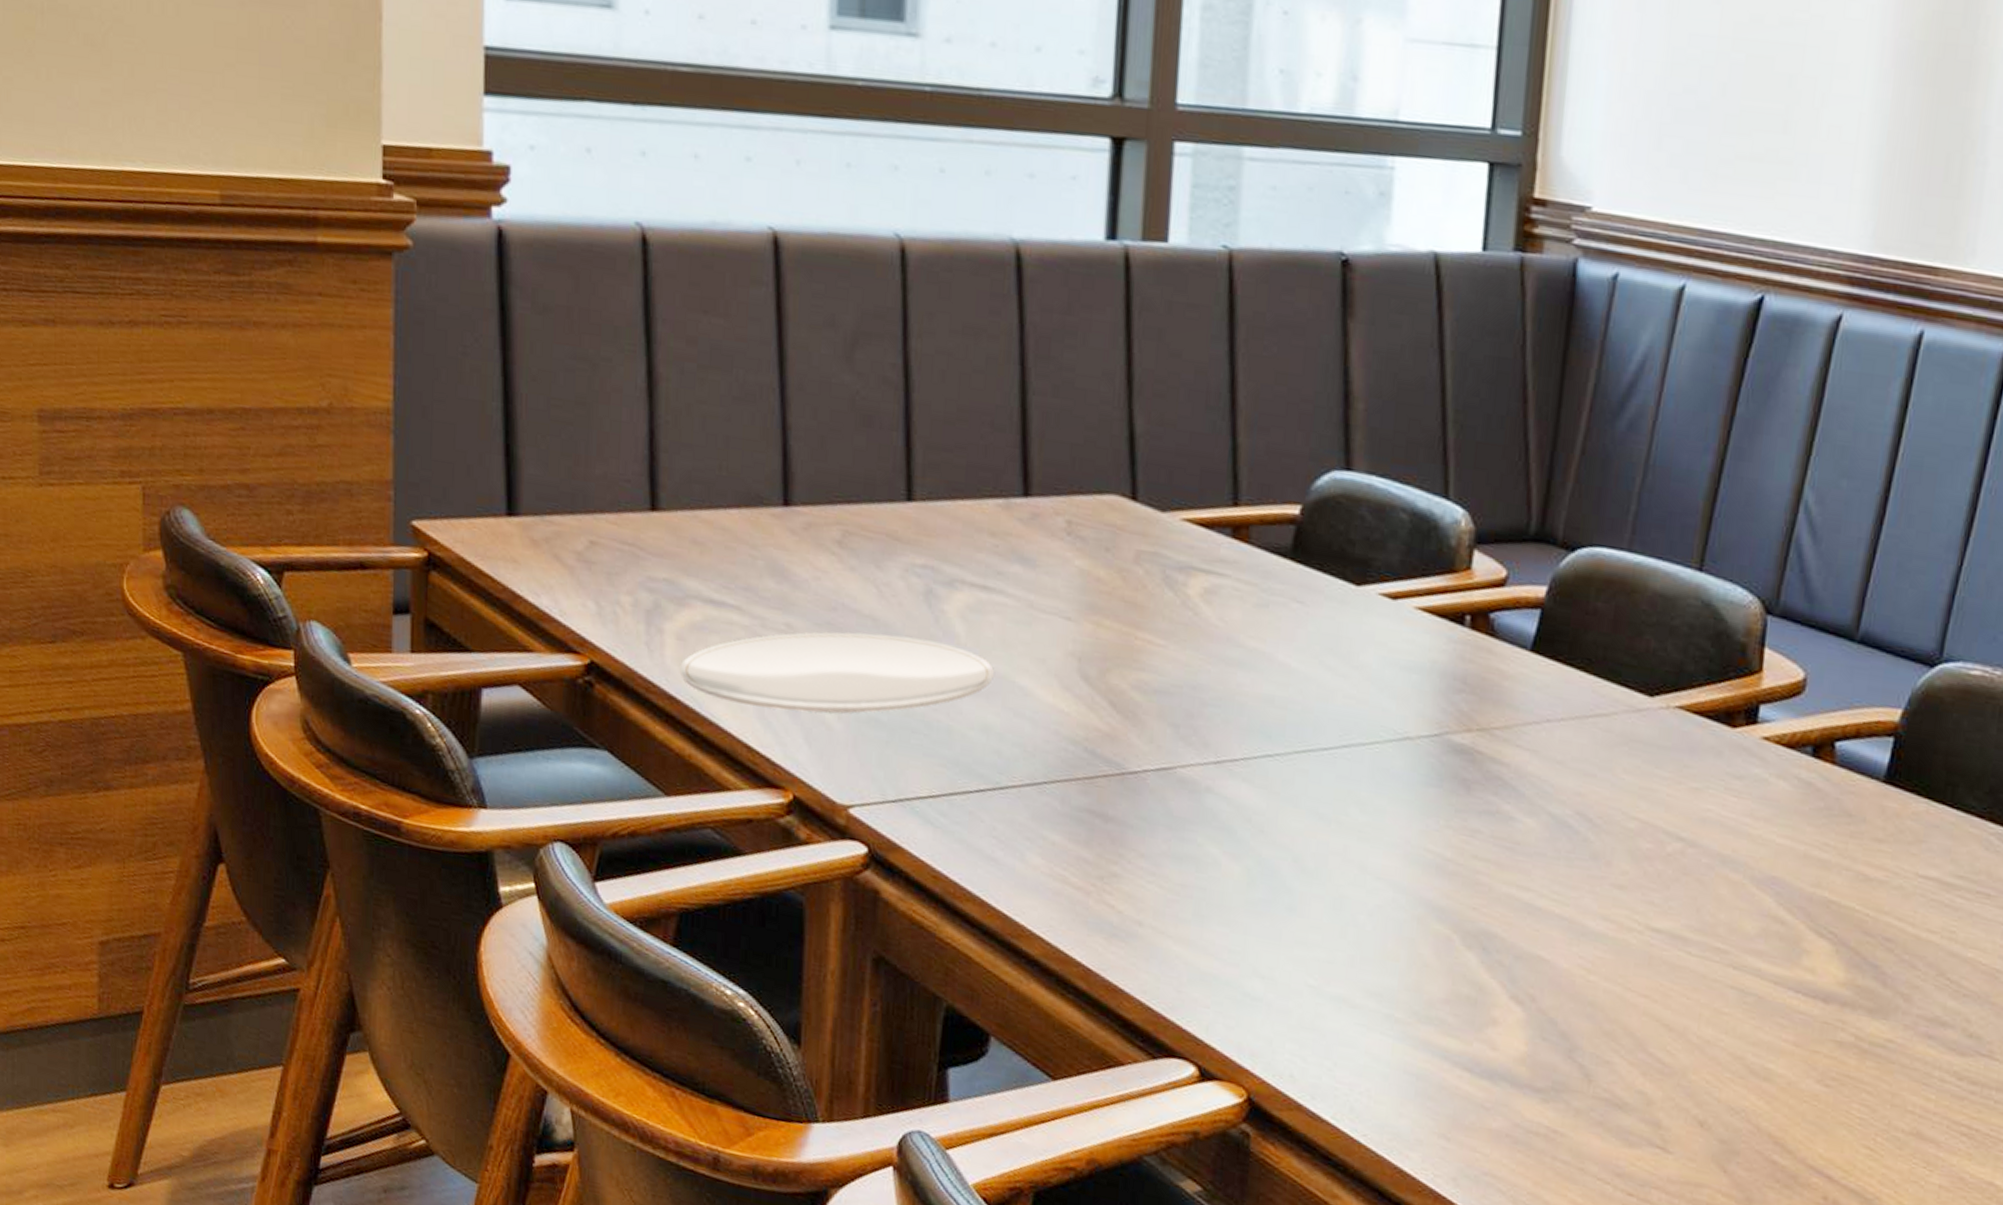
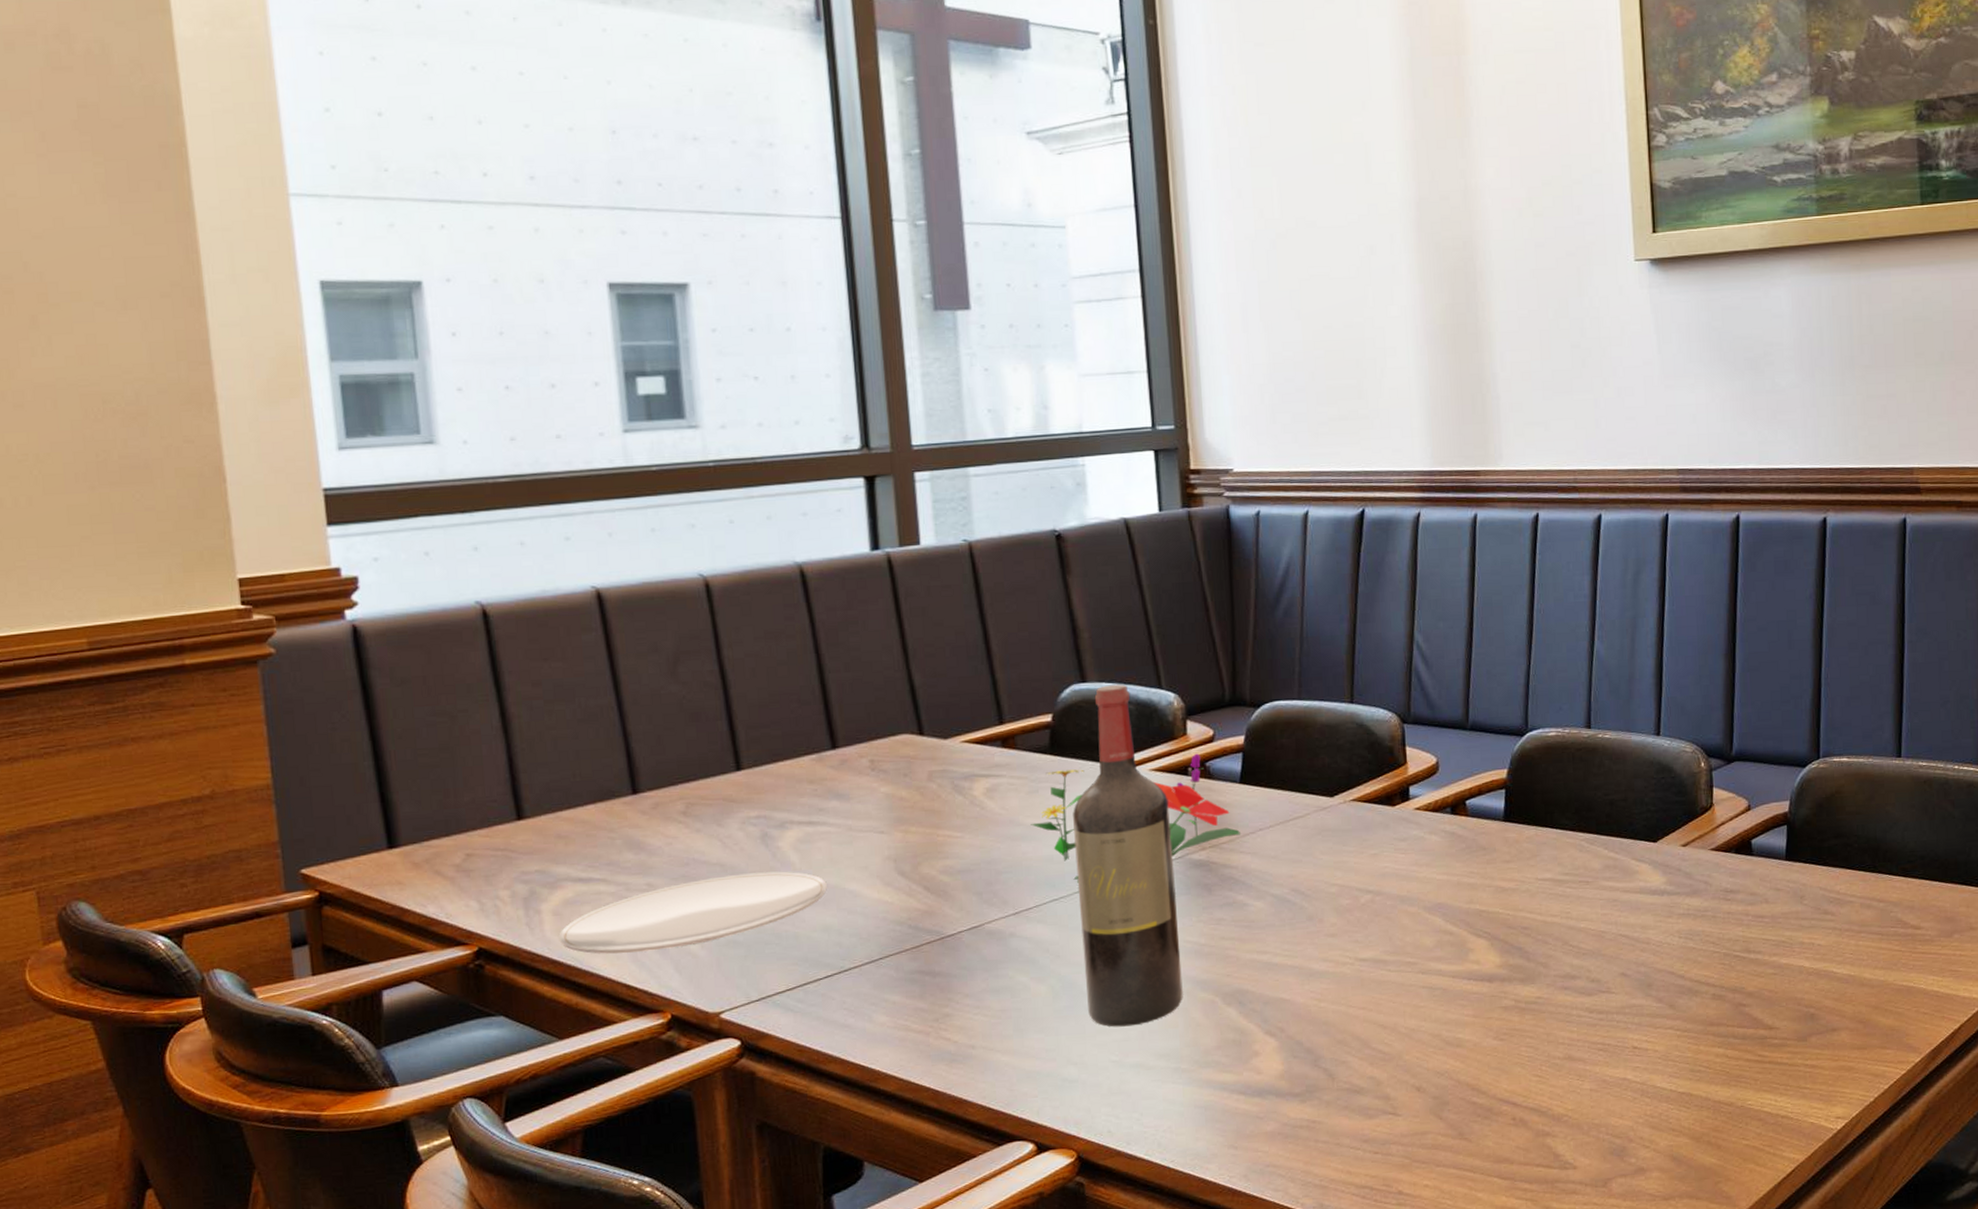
flower arrangement: none [1252,583,1521,741] -> present [1030,753,1240,883]
wine bottle: none [1288,479,1433,947] -> present [1073,684,1183,1027]

